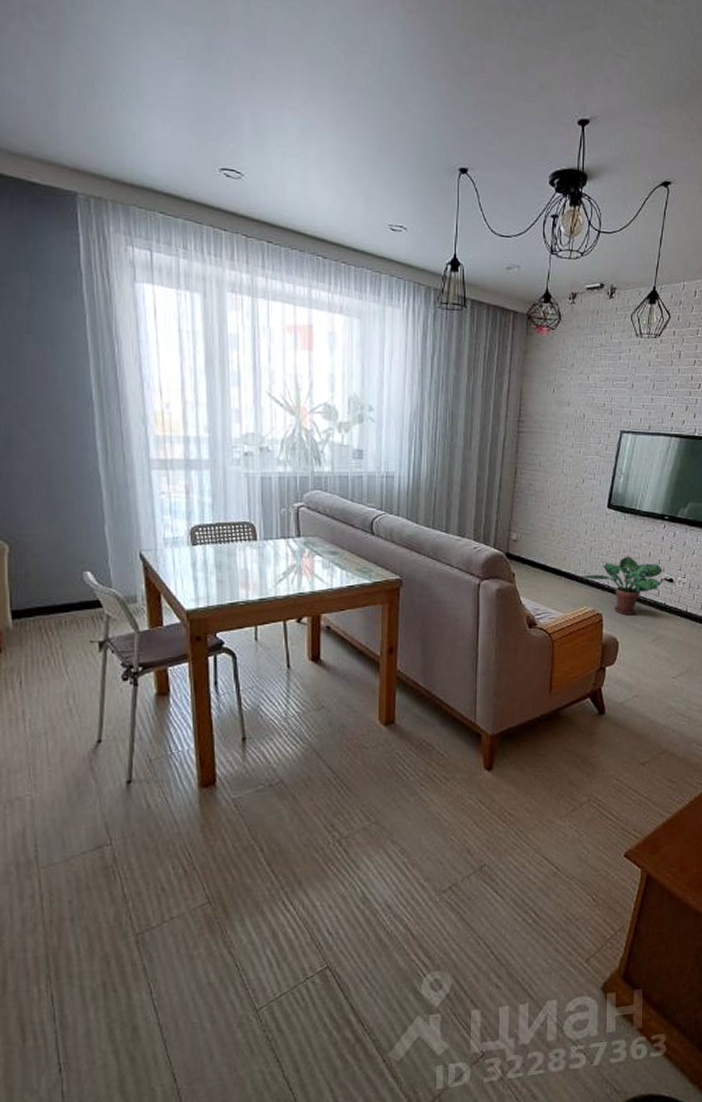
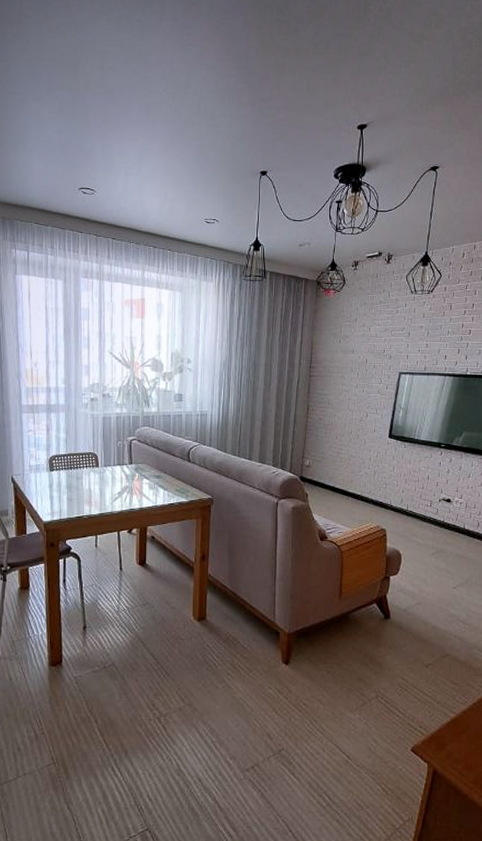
potted plant: present [579,556,663,616] -> none [365,479,441,531]

